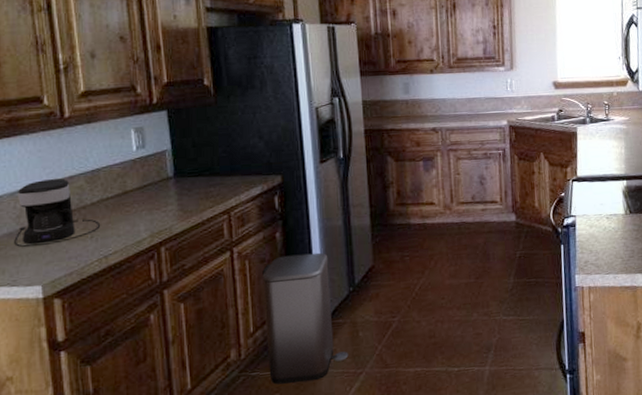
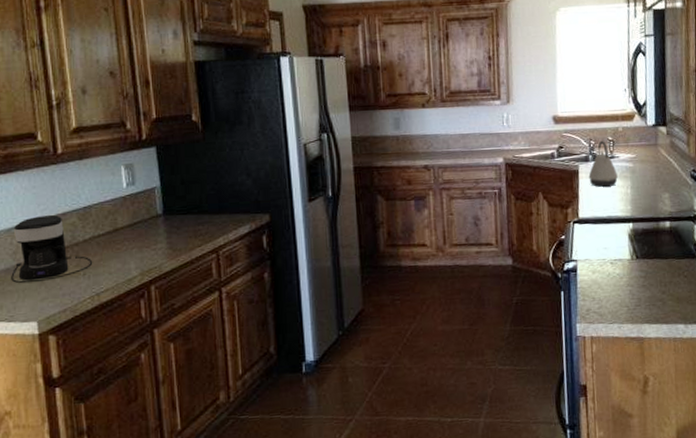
pedal bin: present [261,252,349,385] -> none [250,294,338,429]
kettle: none [586,104,613,147] -> present [588,140,618,187]

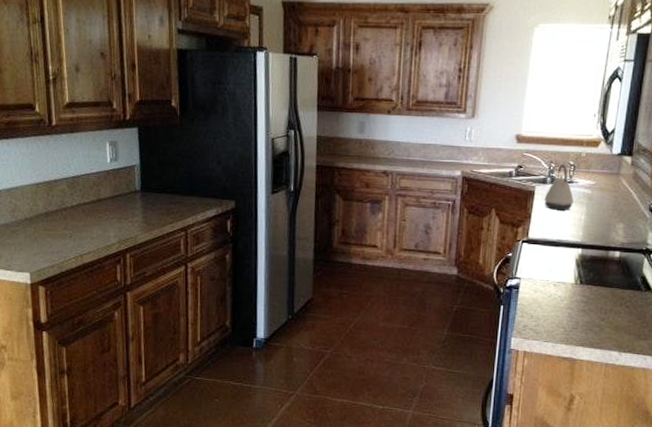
coffee maker: present [11,215,92,284] -> none [10,180,77,239]

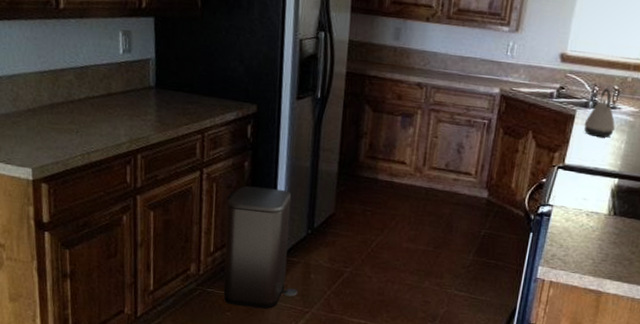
pedal bin: none [210,277,282,393] -> present [223,185,298,309]

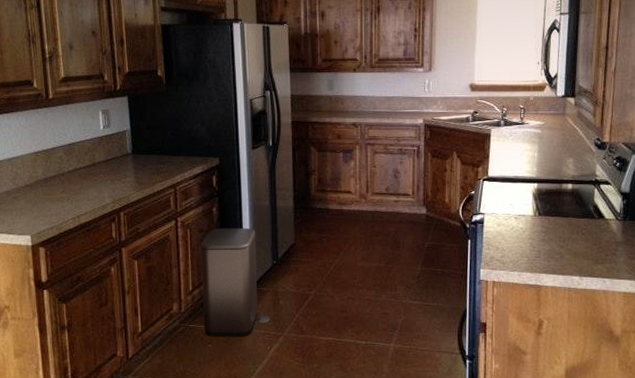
kettle: present [584,87,615,138] -> none [499,107,526,150]

